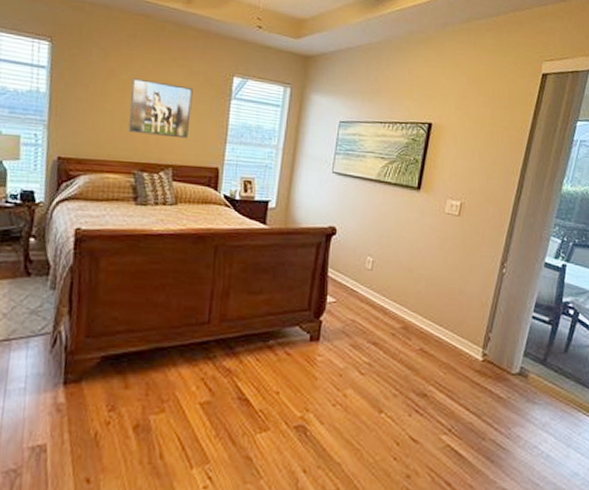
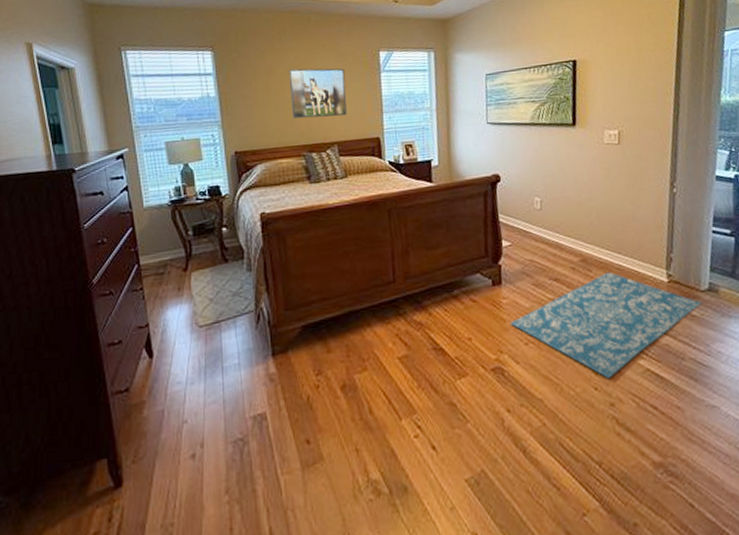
rug: none [320,343,511,449] -> present [509,272,703,378]

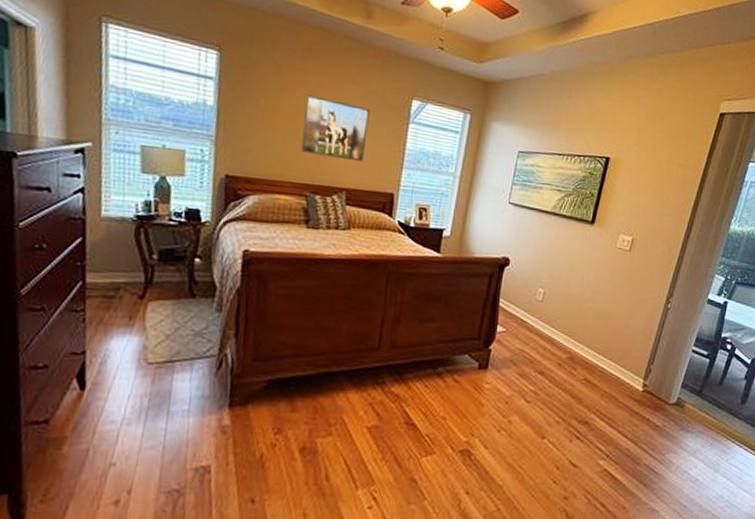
rug: present [509,272,703,378] -> none [487,373,668,473]

